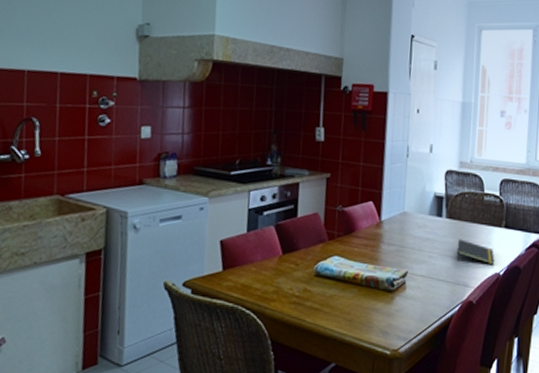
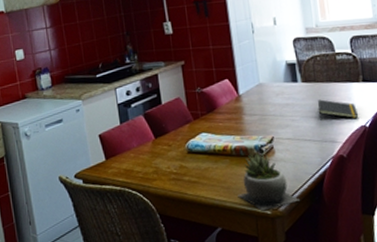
succulent plant: none [359,286,422,350] -> present [238,153,300,211]

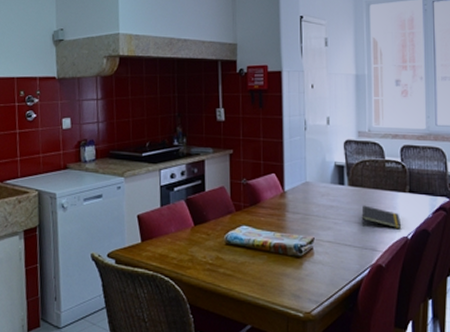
succulent plant: present [238,153,300,211] -> none [271,253,333,313]

